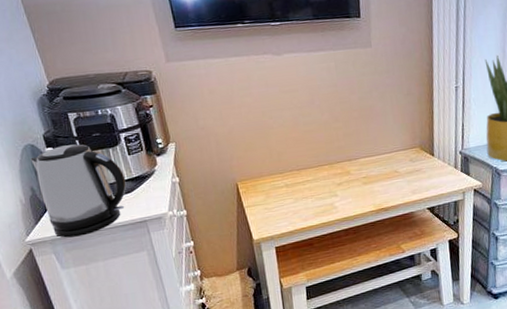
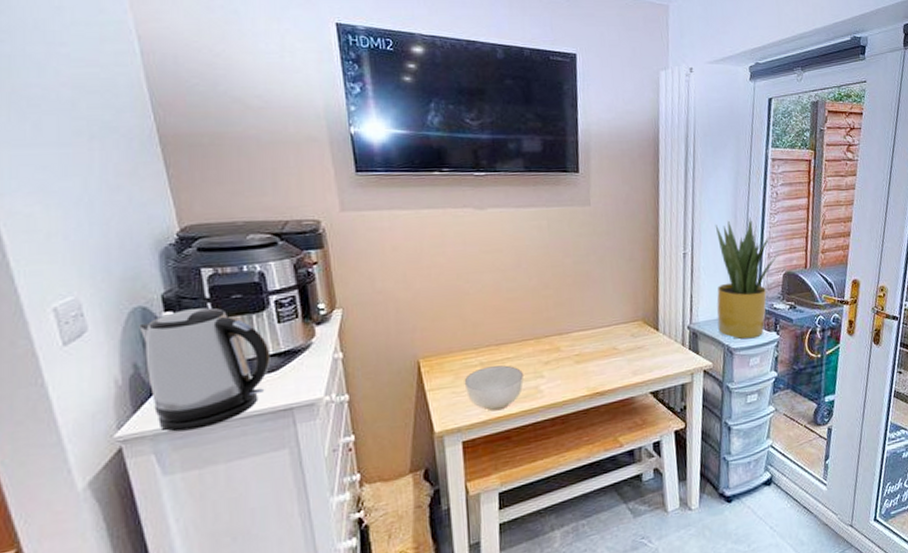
bowl: none [273,186,321,224] -> present [464,365,524,412]

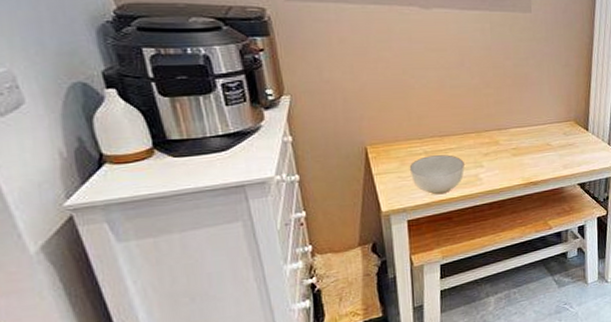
kettle: present [139,307,271,432] -> none [80,87,220,203]

